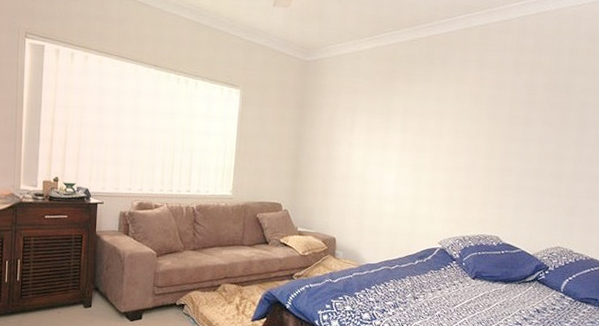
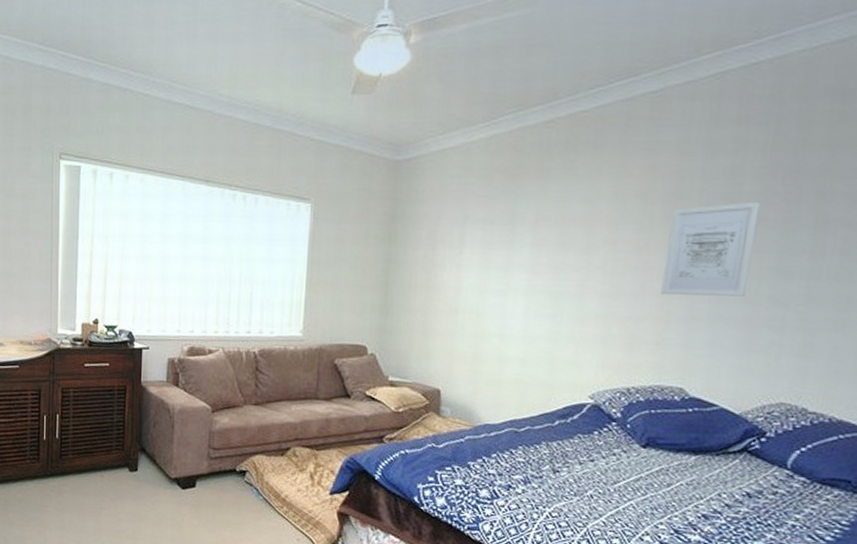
wall art: none [485,107,547,173] -> present [661,201,760,298]

